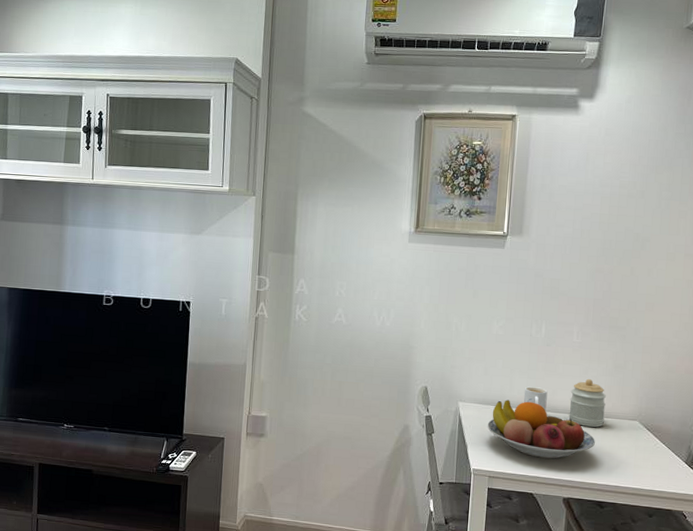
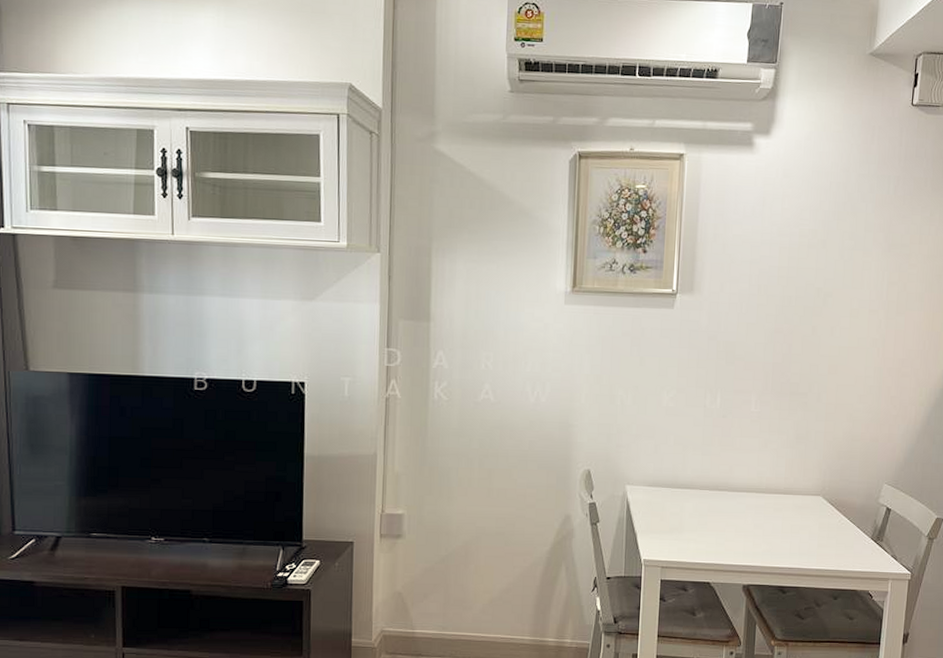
fruit bowl: present [487,400,595,459] -> none [658,480,776,543]
mug: present [523,386,548,411] -> none [698,464,724,491]
jar: present [569,378,606,427] -> none [747,452,787,505]

